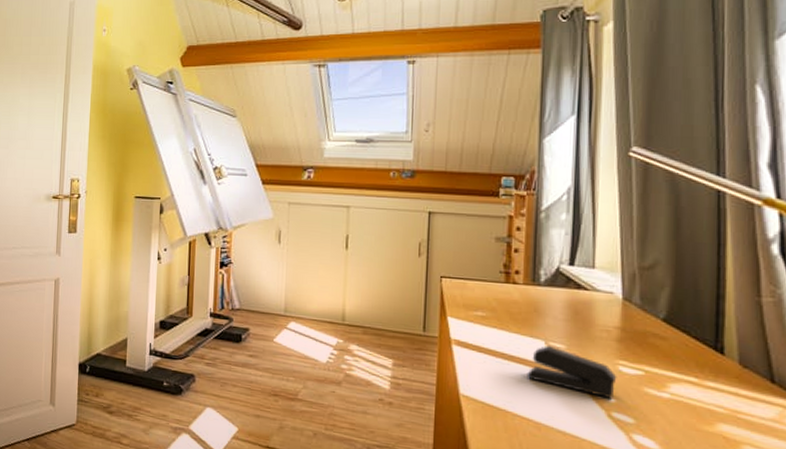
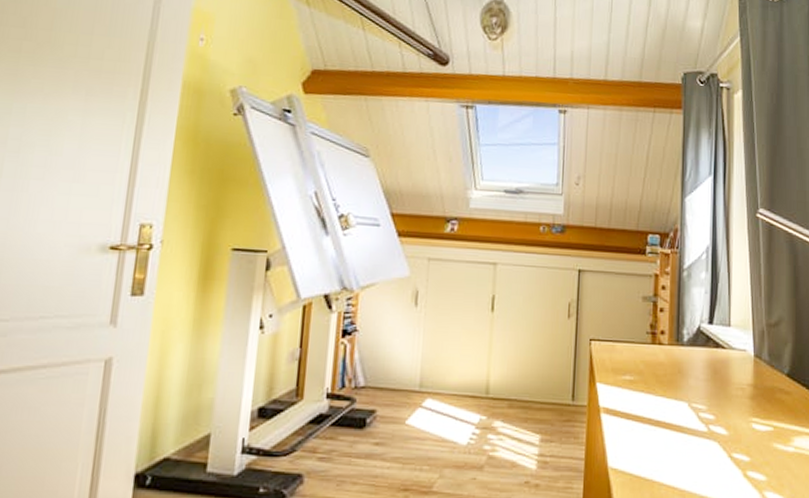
stapler: present [526,346,617,399] -> none [672,408,751,458]

